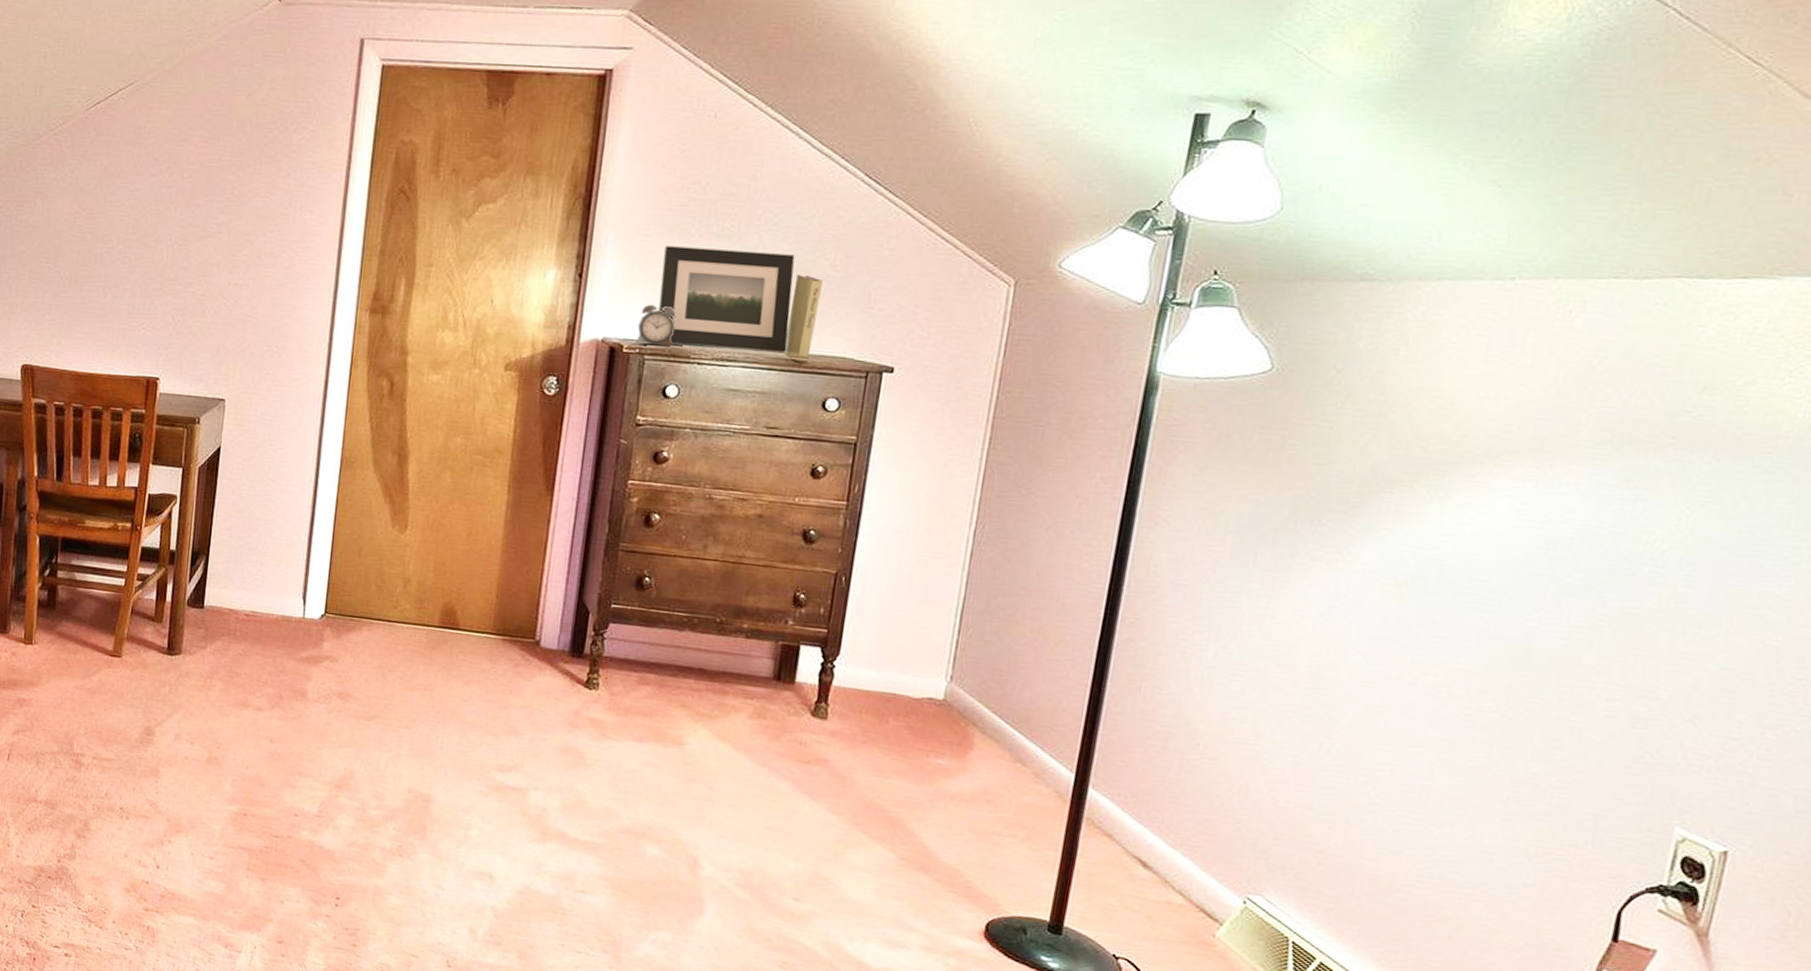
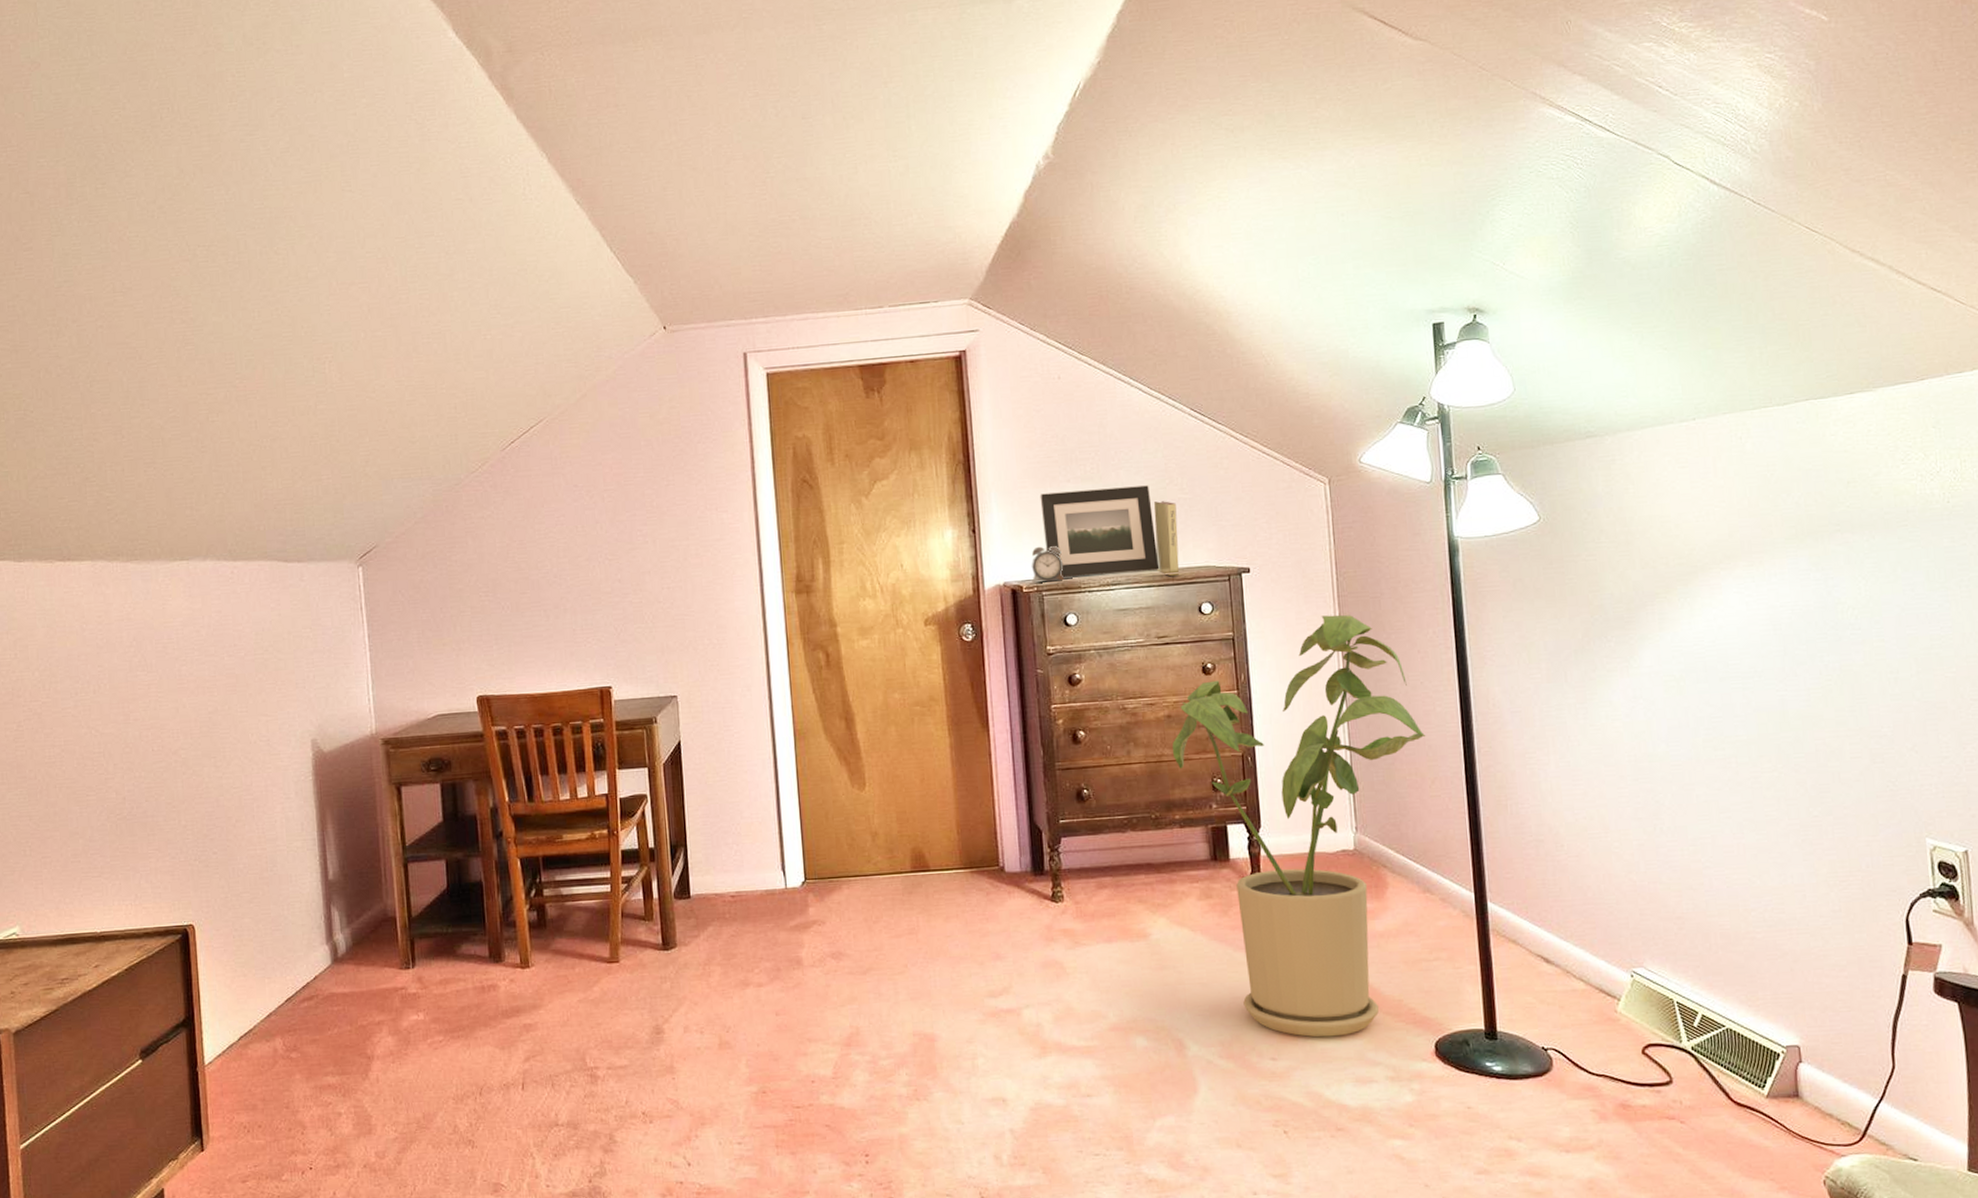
house plant: none [755,436,1062,893] -> present [1172,614,1426,1038]

